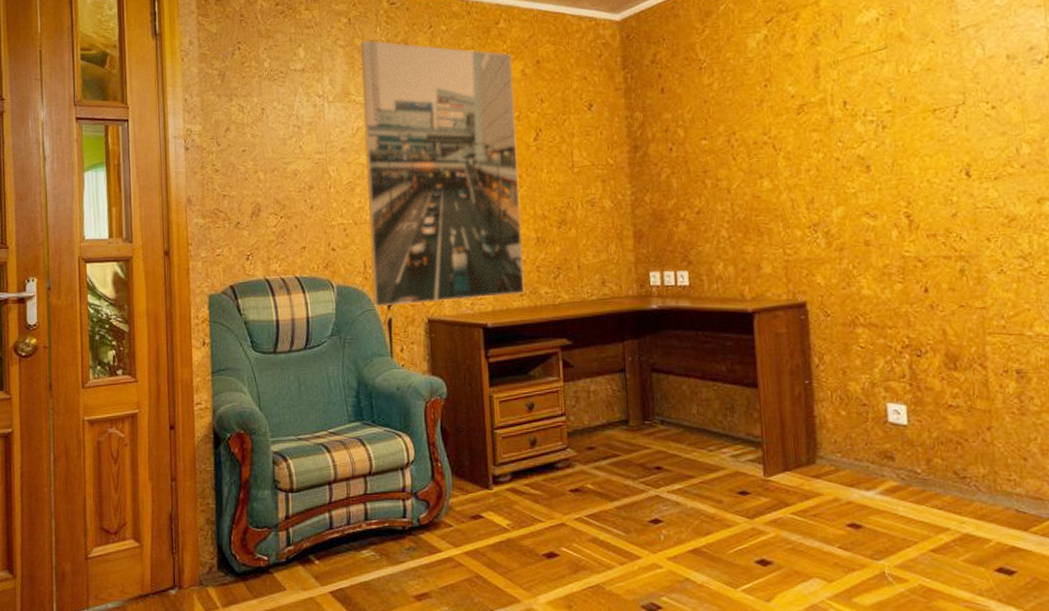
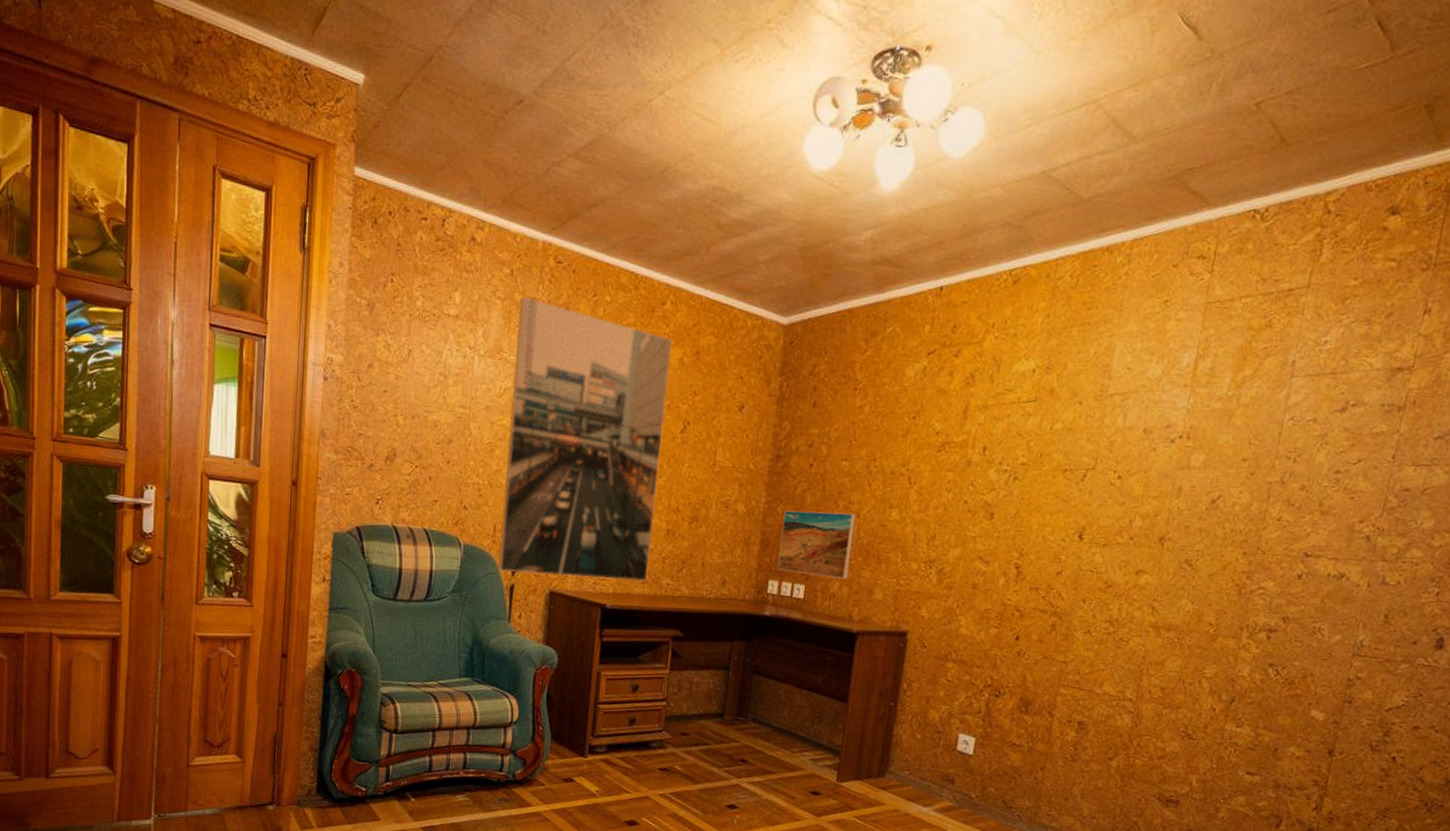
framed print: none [652,190,732,261] -> present [777,510,856,579]

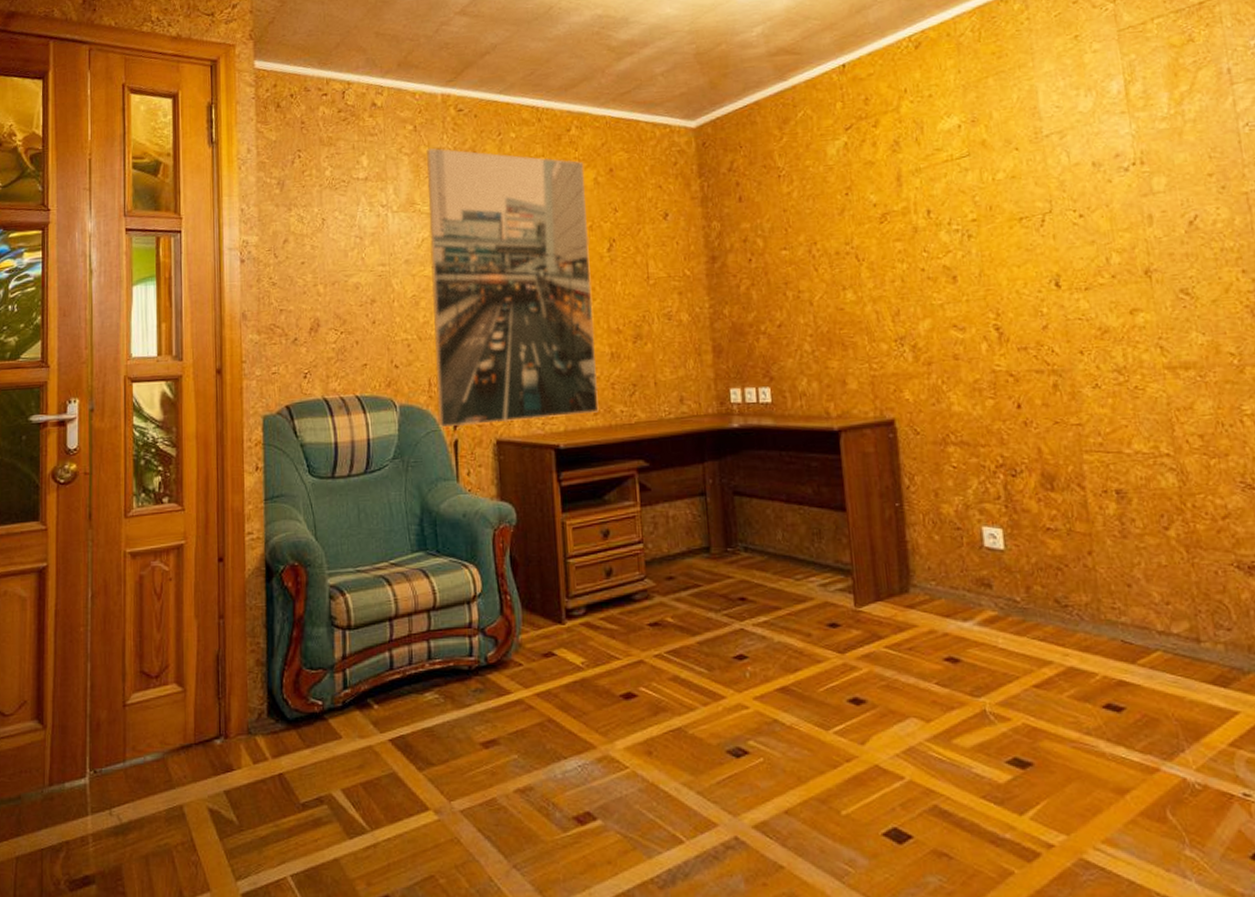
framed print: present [777,510,856,579] -> none [731,303,816,377]

